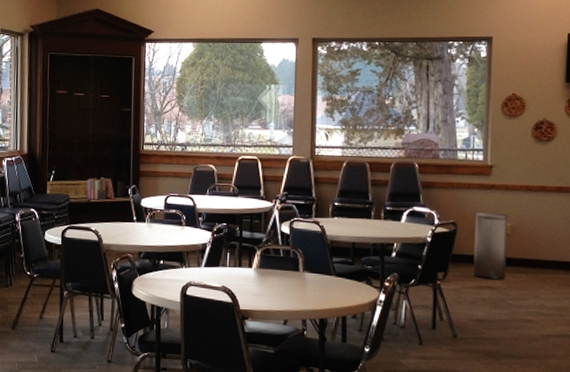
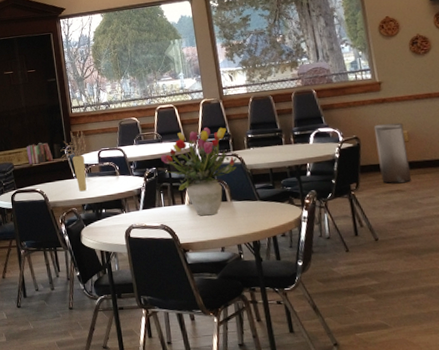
flower arrangement: none [121,169,154,238] -> present [59,130,88,192]
flower arrangement: none [234,186,318,284] -> present [161,126,238,216]

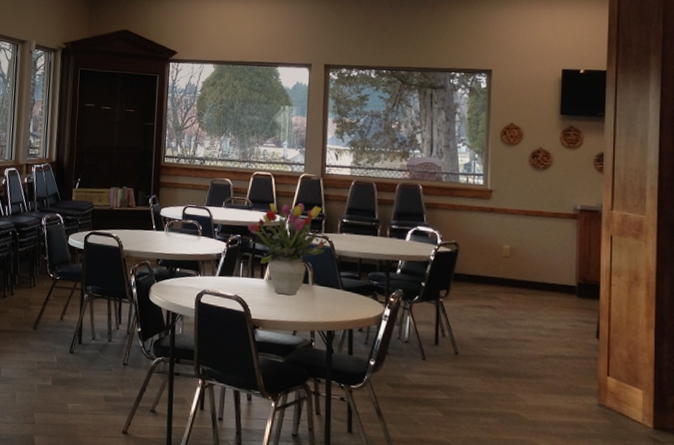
flower arrangement: present [59,130,88,192] -> none [142,180,174,246]
pedal bin: present [373,122,412,184] -> none [474,233,507,300]

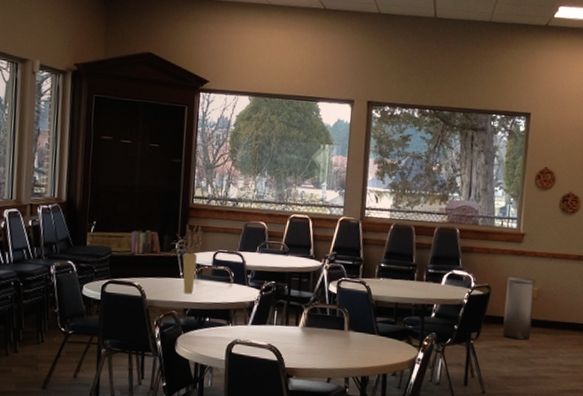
flower arrangement: none [142,180,174,246] -> present [167,223,203,294]
flower arrangement: present [248,202,327,296] -> none [283,246,365,343]
pedal bin: none [474,233,507,300] -> present [502,276,536,340]

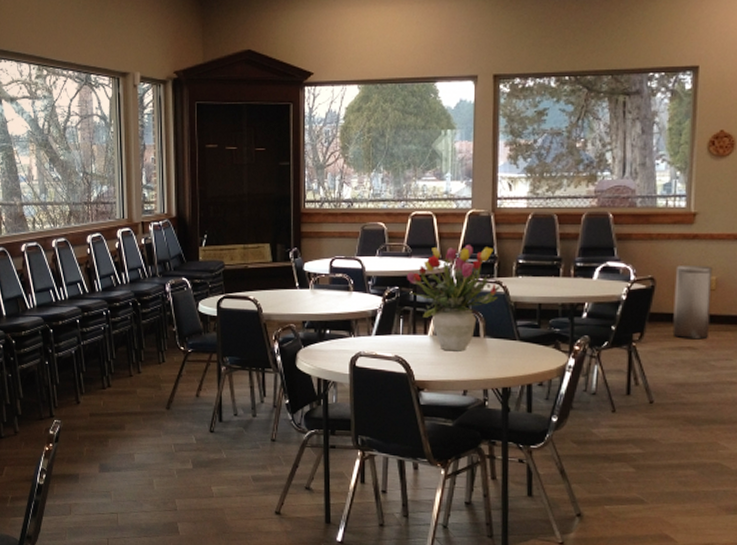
books: present [130,230,161,255] -> none [242,241,275,266]
flower arrangement: present [167,223,203,294] -> none [282,230,318,306]
flower arrangement: none [283,246,365,343] -> present [407,244,501,352]

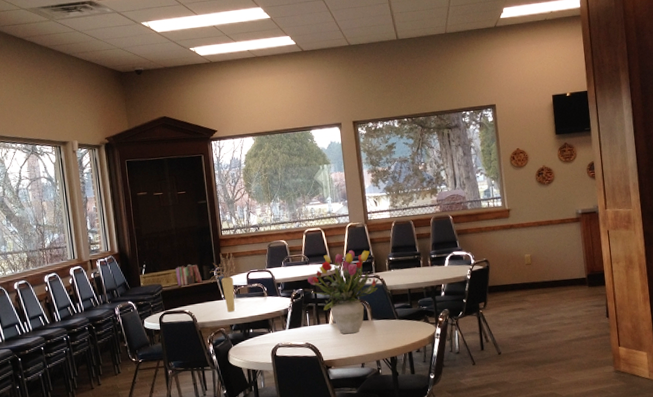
books: none [242,241,275,266] -> present [175,264,203,286]
flower arrangement: none [282,230,318,306] -> present [208,252,237,313]
pedal bin: present [672,264,713,340] -> none [501,247,532,303]

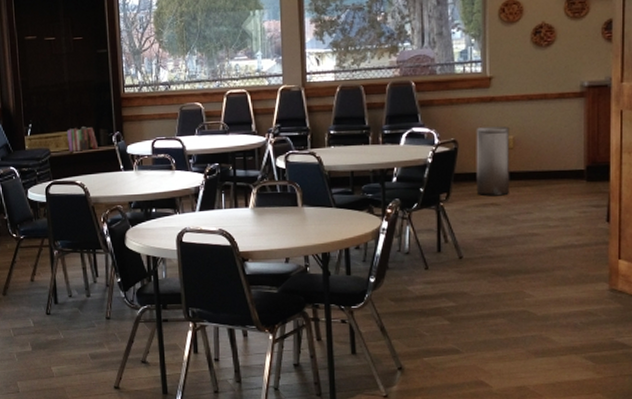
flower arrangement: present [208,252,237,313] -> none [105,114,140,187]
flower arrangement: present [307,249,379,335] -> none [226,118,315,222]
pedal bin: none [501,247,532,303] -> present [476,125,510,196]

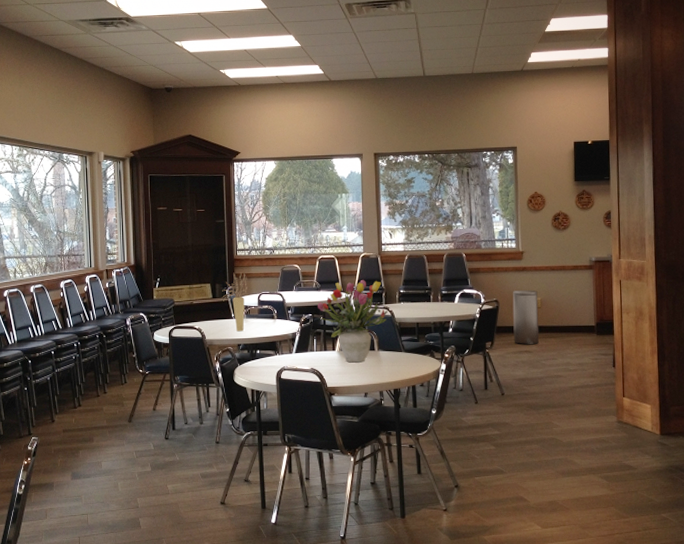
books: present [66,127,99,152] -> none [188,282,215,302]
flower arrangement: none [105,114,140,187] -> present [220,272,248,332]
flower arrangement: none [226,118,315,222] -> present [318,279,388,363]

